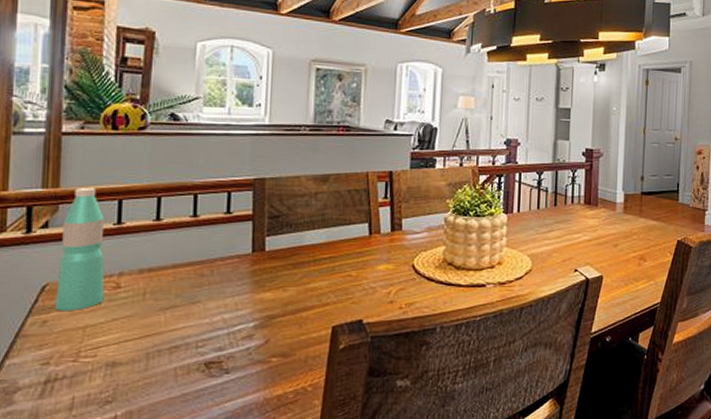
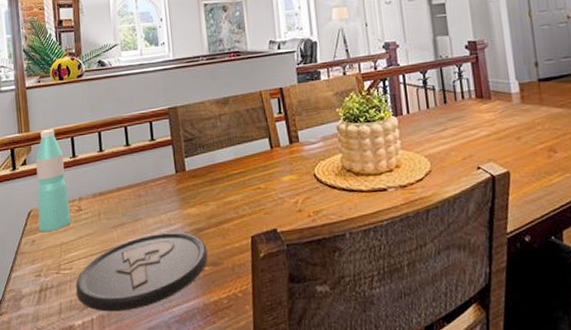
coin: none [98,318,278,407] -> present [76,232,208,312]

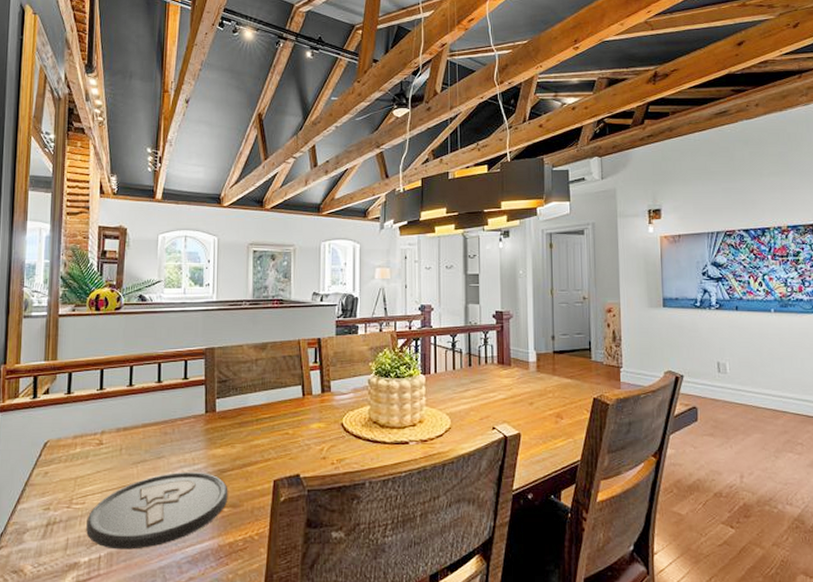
water bottle: present [35,129,72,233] -> none [54,359,91,465]

